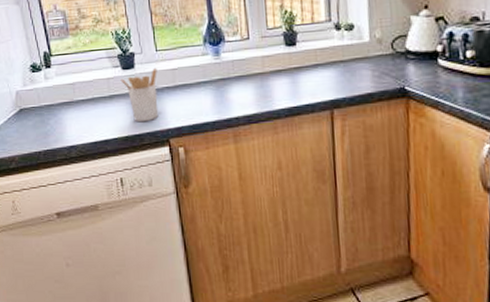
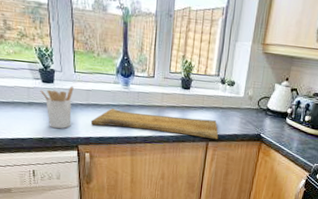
cutting board: none [180,79,346,111] -> present [90,108,219,140]

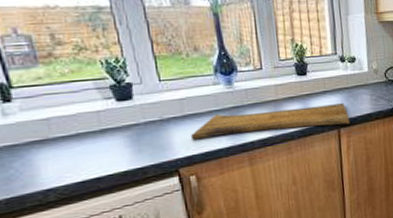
utensil holder: present [40,86,74,129] -> none [114,98,165,156]

